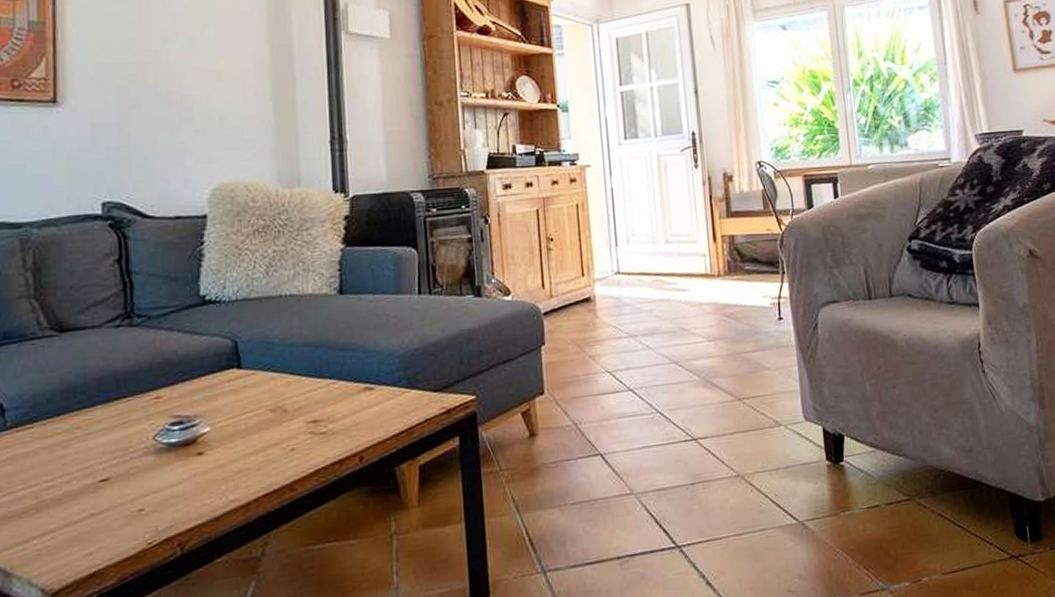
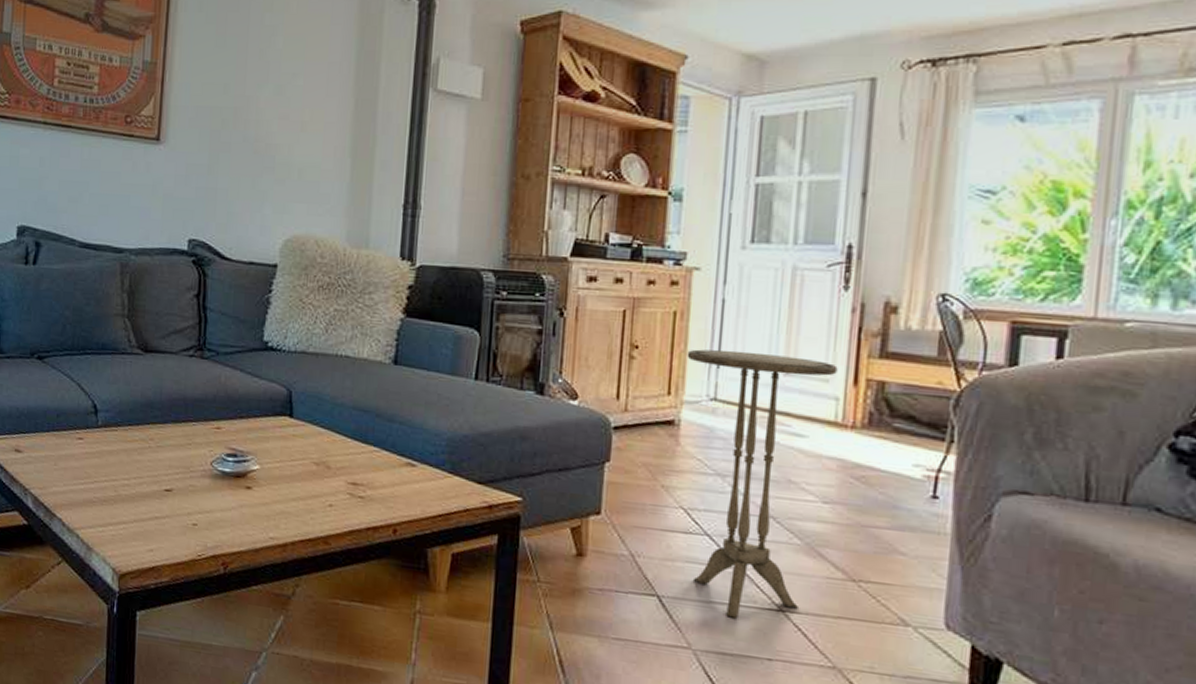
side table: none [591,227,705,457] -> present [687,349,838,619]

